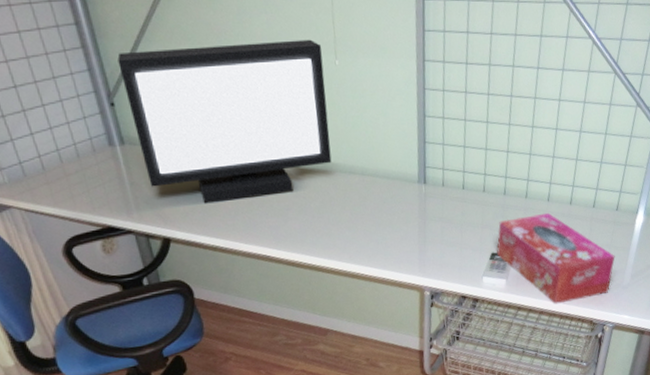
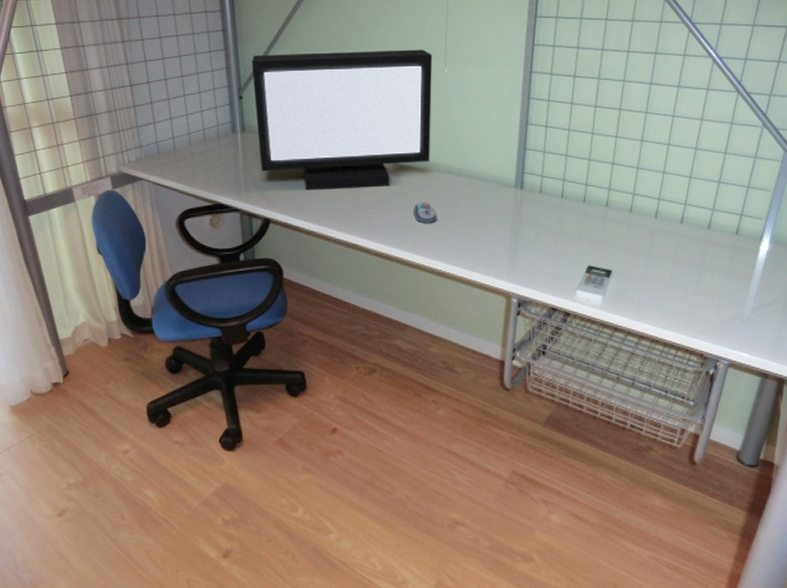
computer mouse: none [320,205,346,228] -> present [413,202,437,224]
tissue box: present [496,212,615,305] -> none [593,229,733,330]

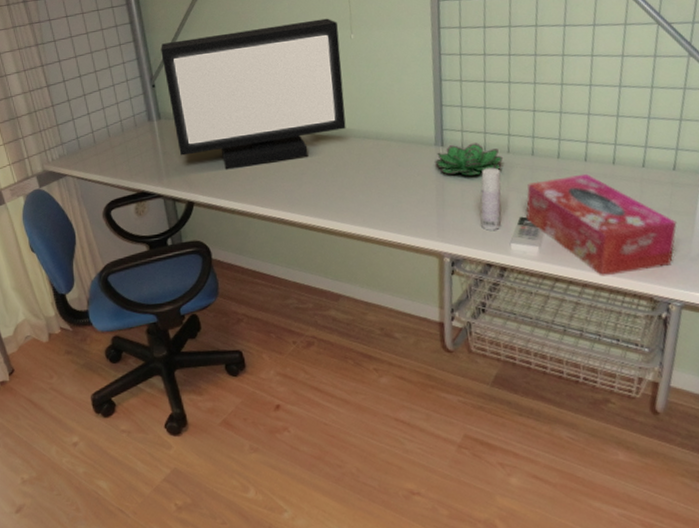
computer mouse: present [413,202,437,224] -> none [334,169,359,192]
succulent plant: none [513,189,579,220] -> present [435,143,504,176]
bottle: none [550,215,574,277] -> present [480,167,501,231]
tissue box: none [593,229,733,330] -> present [525,173,677,277]

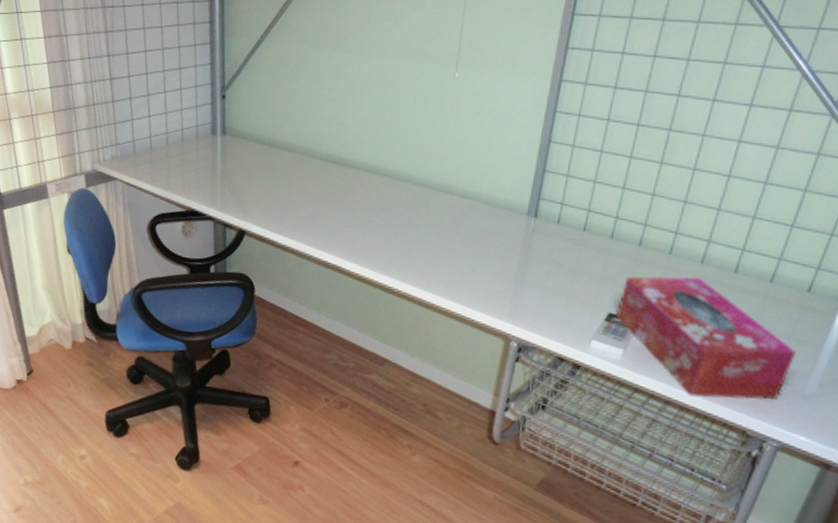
monitor: present [161,18,346,170] -> none [238,49,443,204]
succulent plant: present [435,143,504,176] -> none [523,218,605,256]
bottle: present [480,167,501,231] -> none [561,251,597,323]

